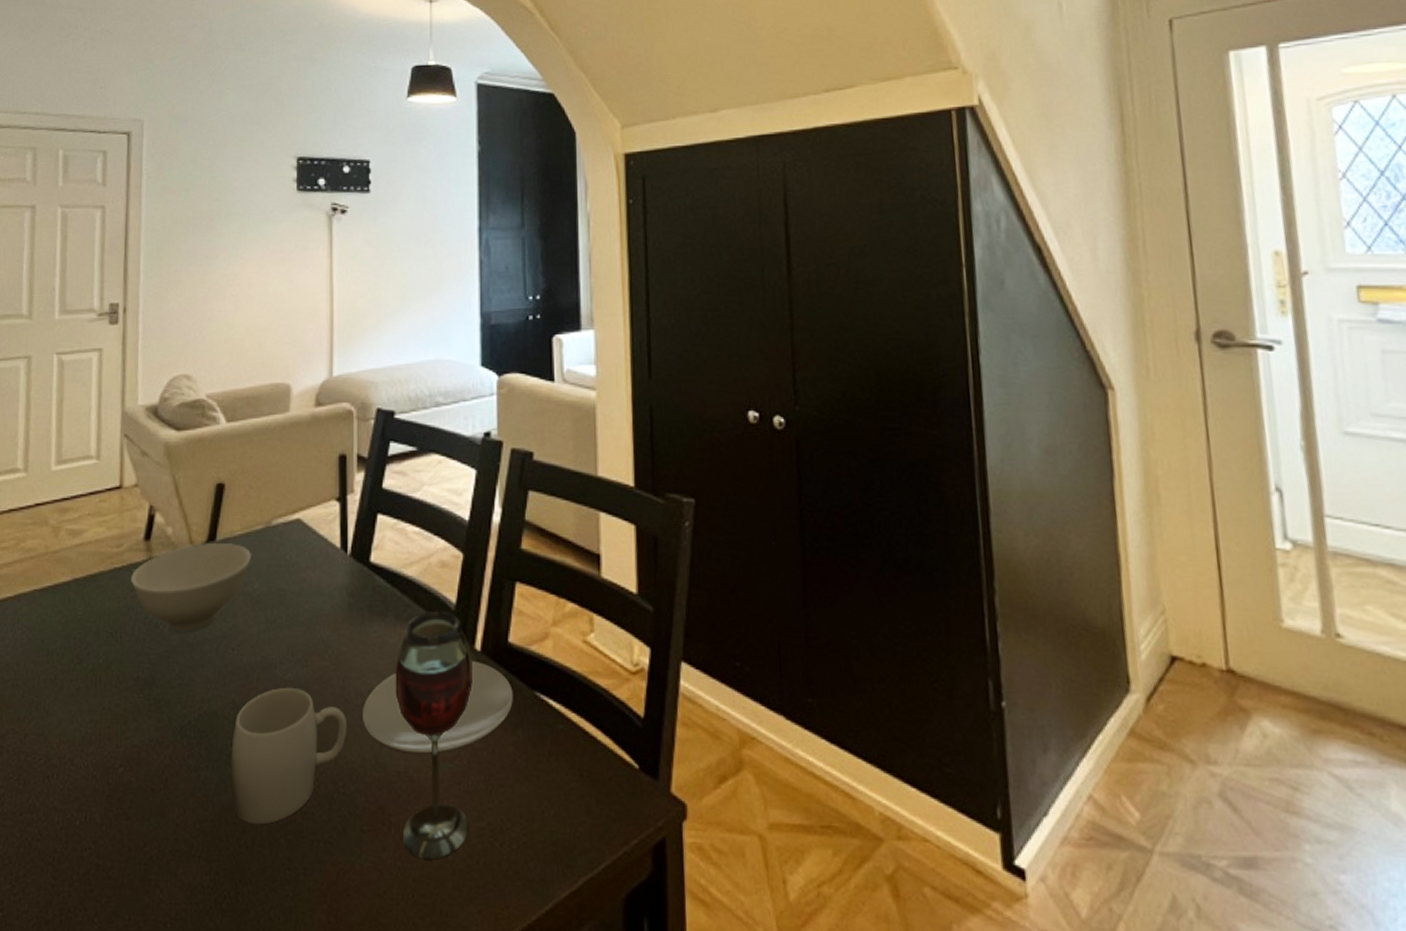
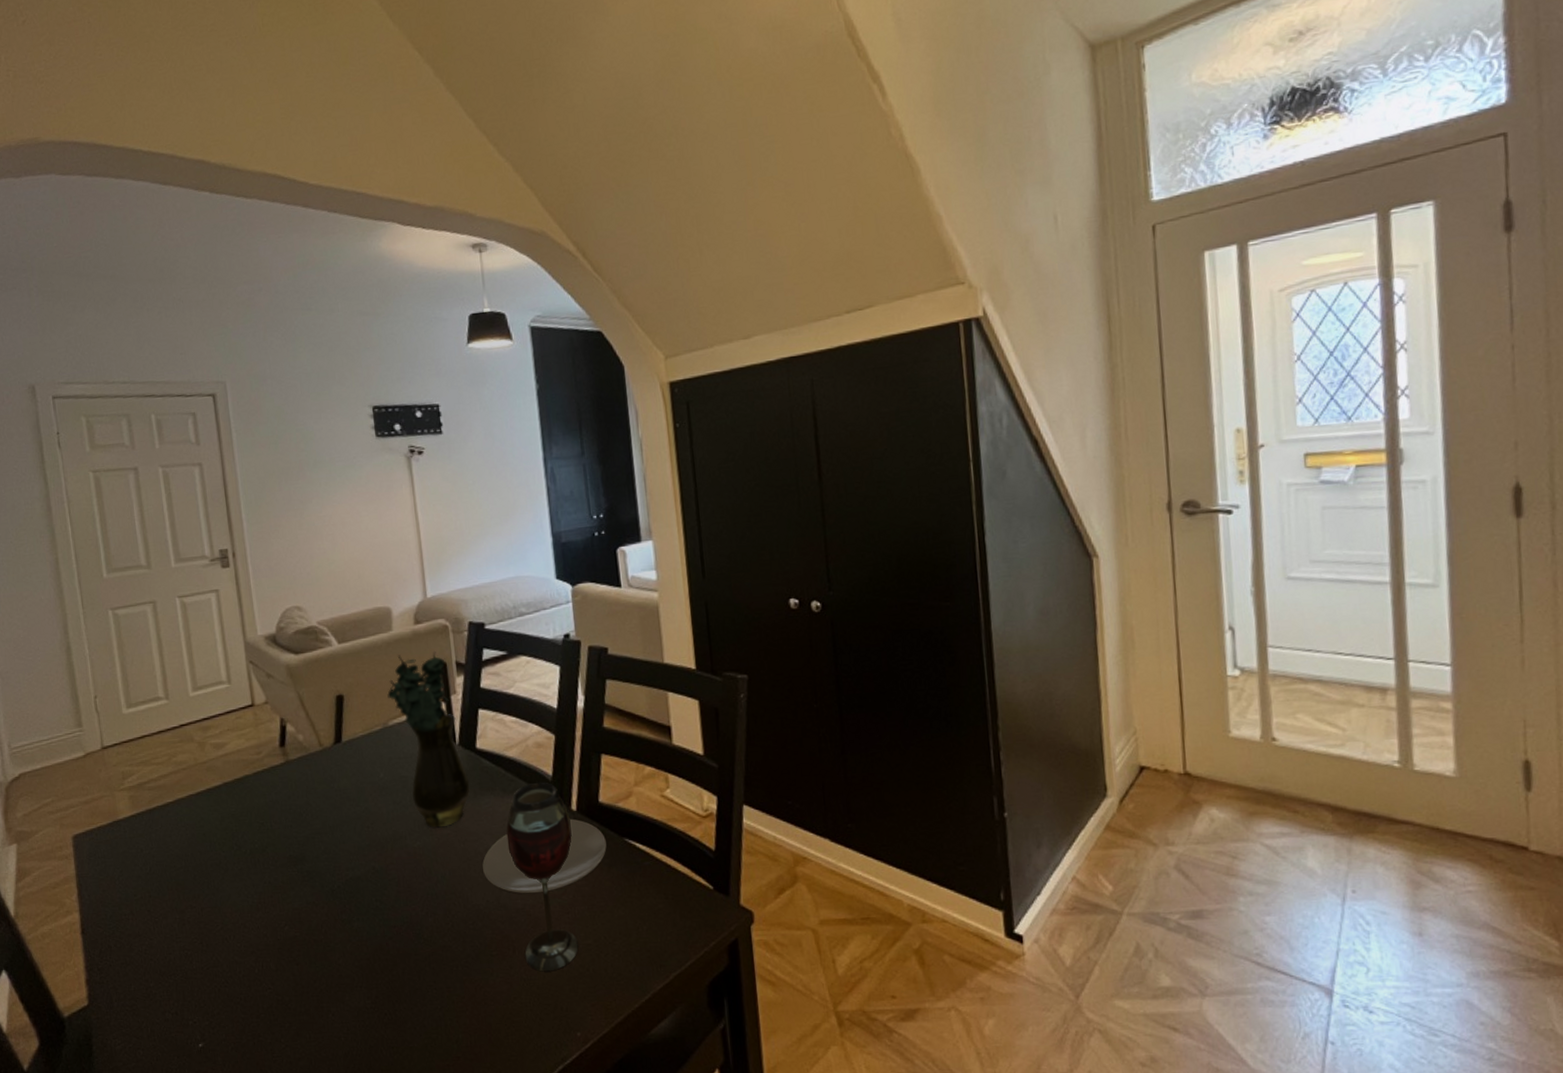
bowl: present [131,542,252,632] -> none [273,742,375,818]
mug: present [230,687,347,825] -> none [376,852,472,959]
vase: none [275,439,358,658] -> present [387,651,470,828]

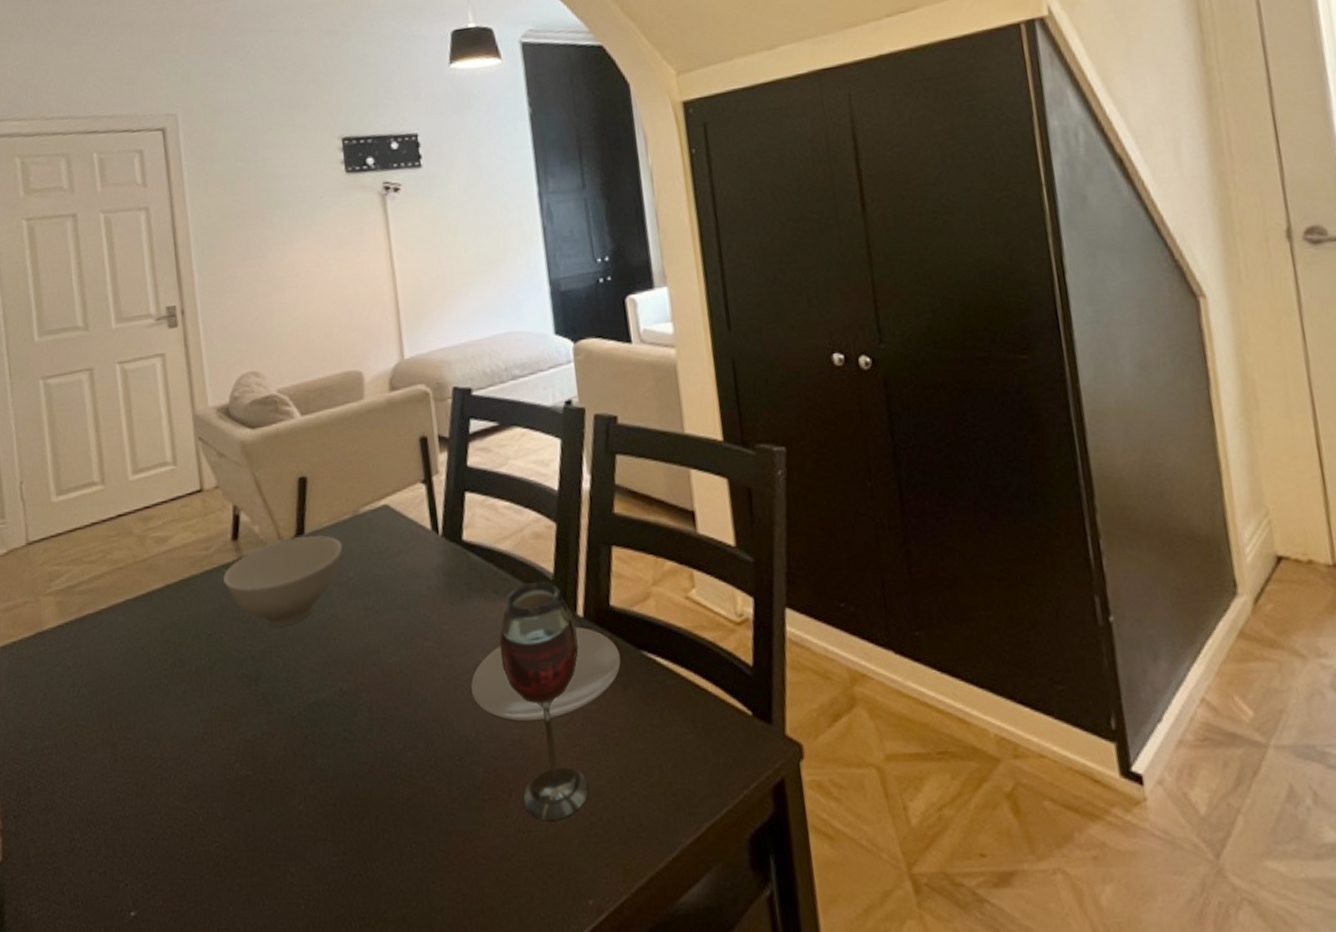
bowl: none [273,742,375,818] -> present [223,534,343,627]
vase: present [387,651,470,828] -> none [358,422,456,639]

